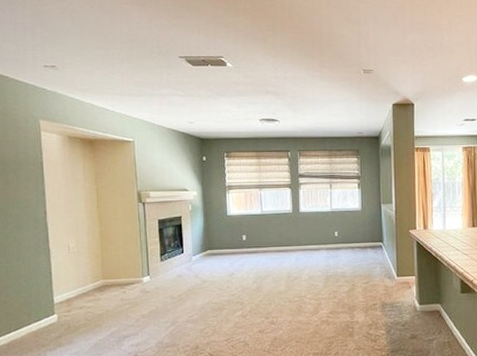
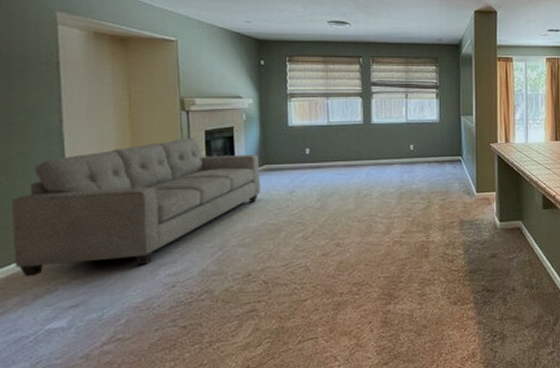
sofa: none [10,226,205,344] -> present [11,137,260,277]

